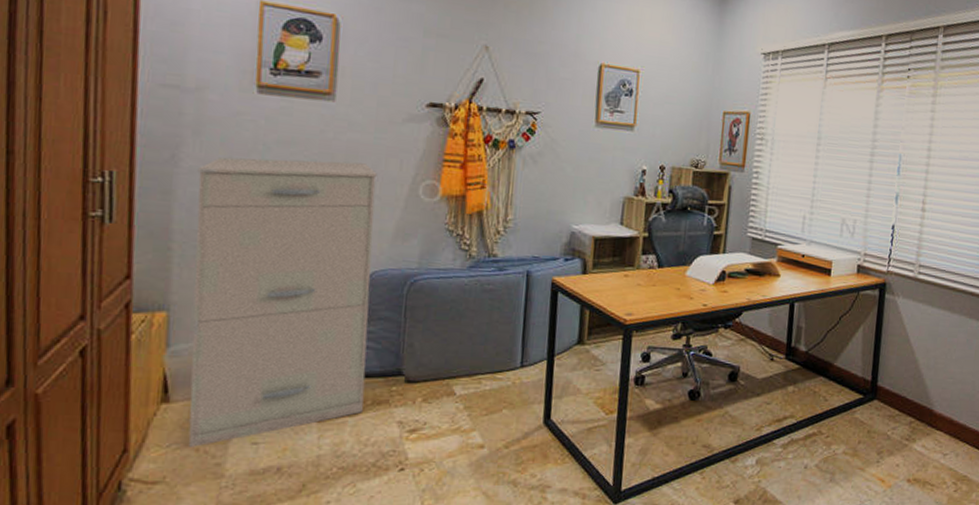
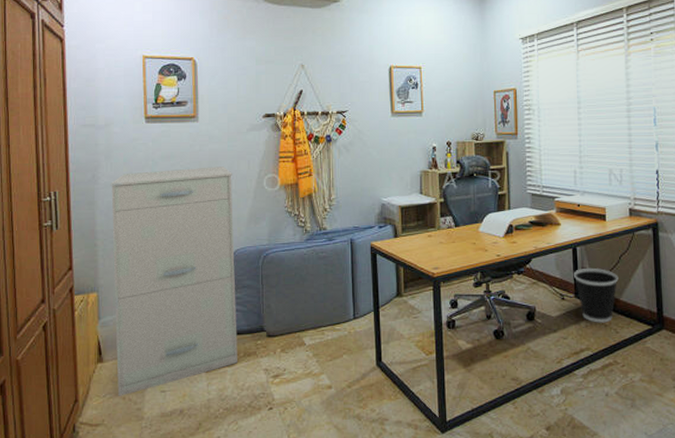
wastebasket: none [786,327,836,389] -> present [573,267,619,323]

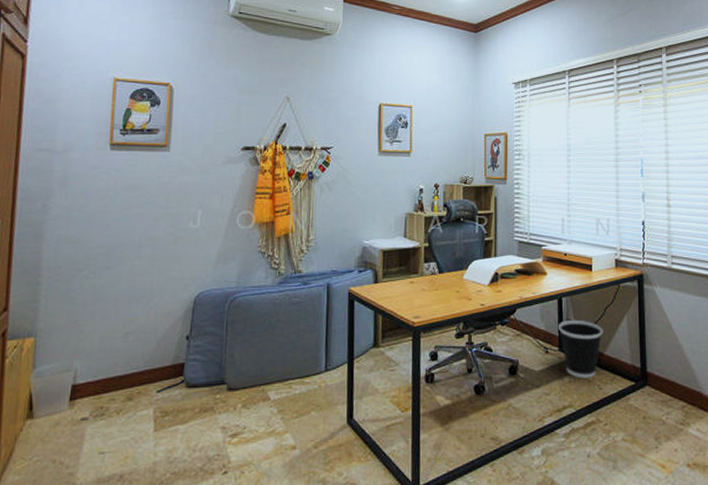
filing cabinet: present [110,166,237,396] -> none [47,200,203,459]

